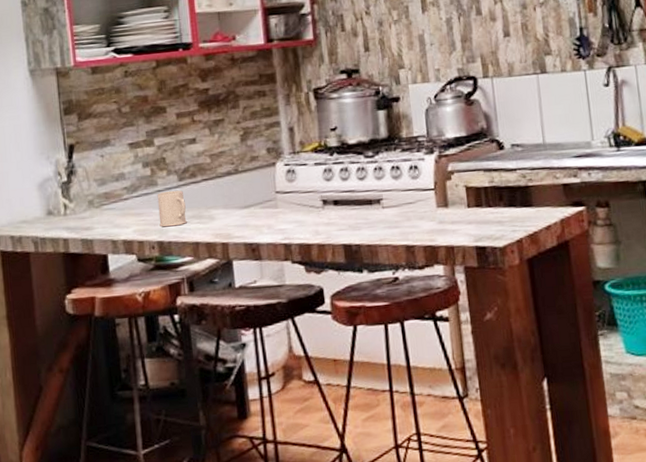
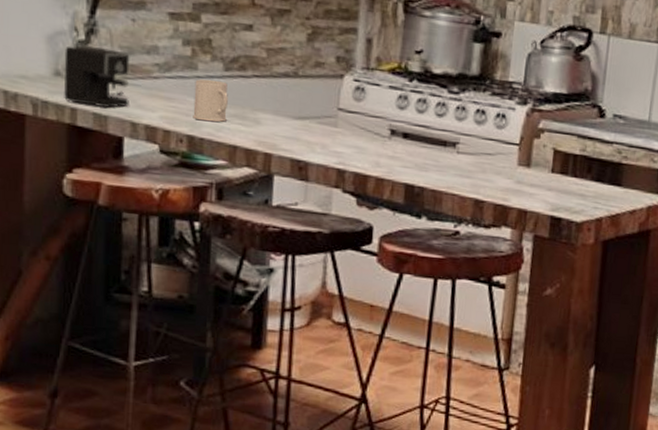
coffee maker: none [53,184,108,234] -> present [64,46,130,108]

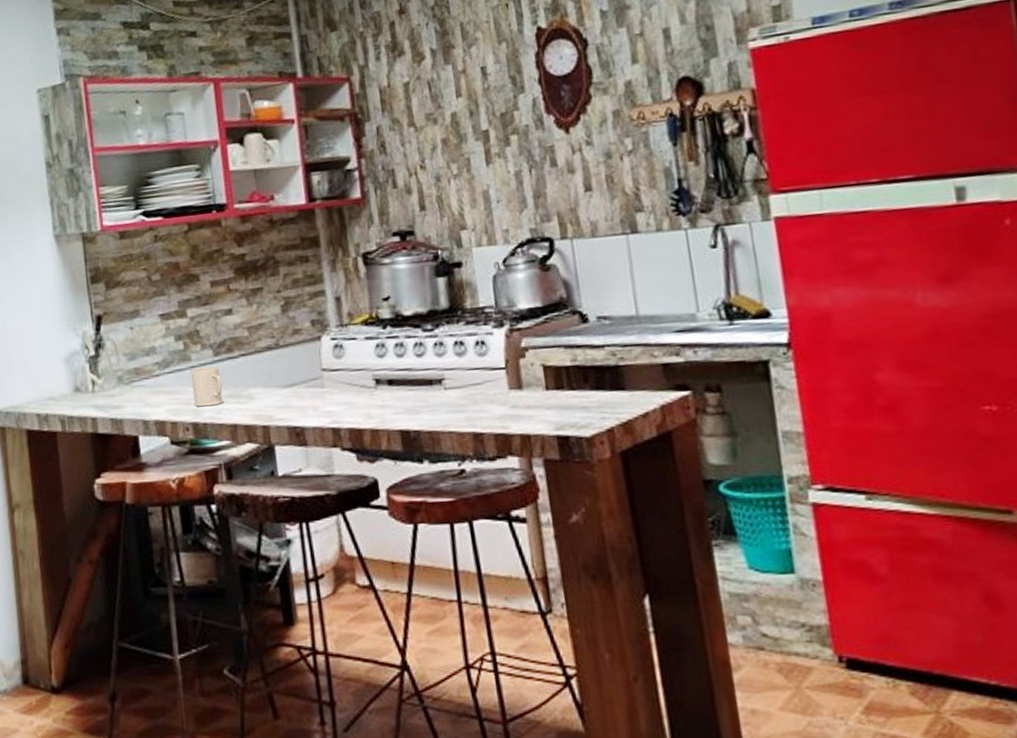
coffee maker: present [64,46,130,108] -> none [80,358,139,413]

